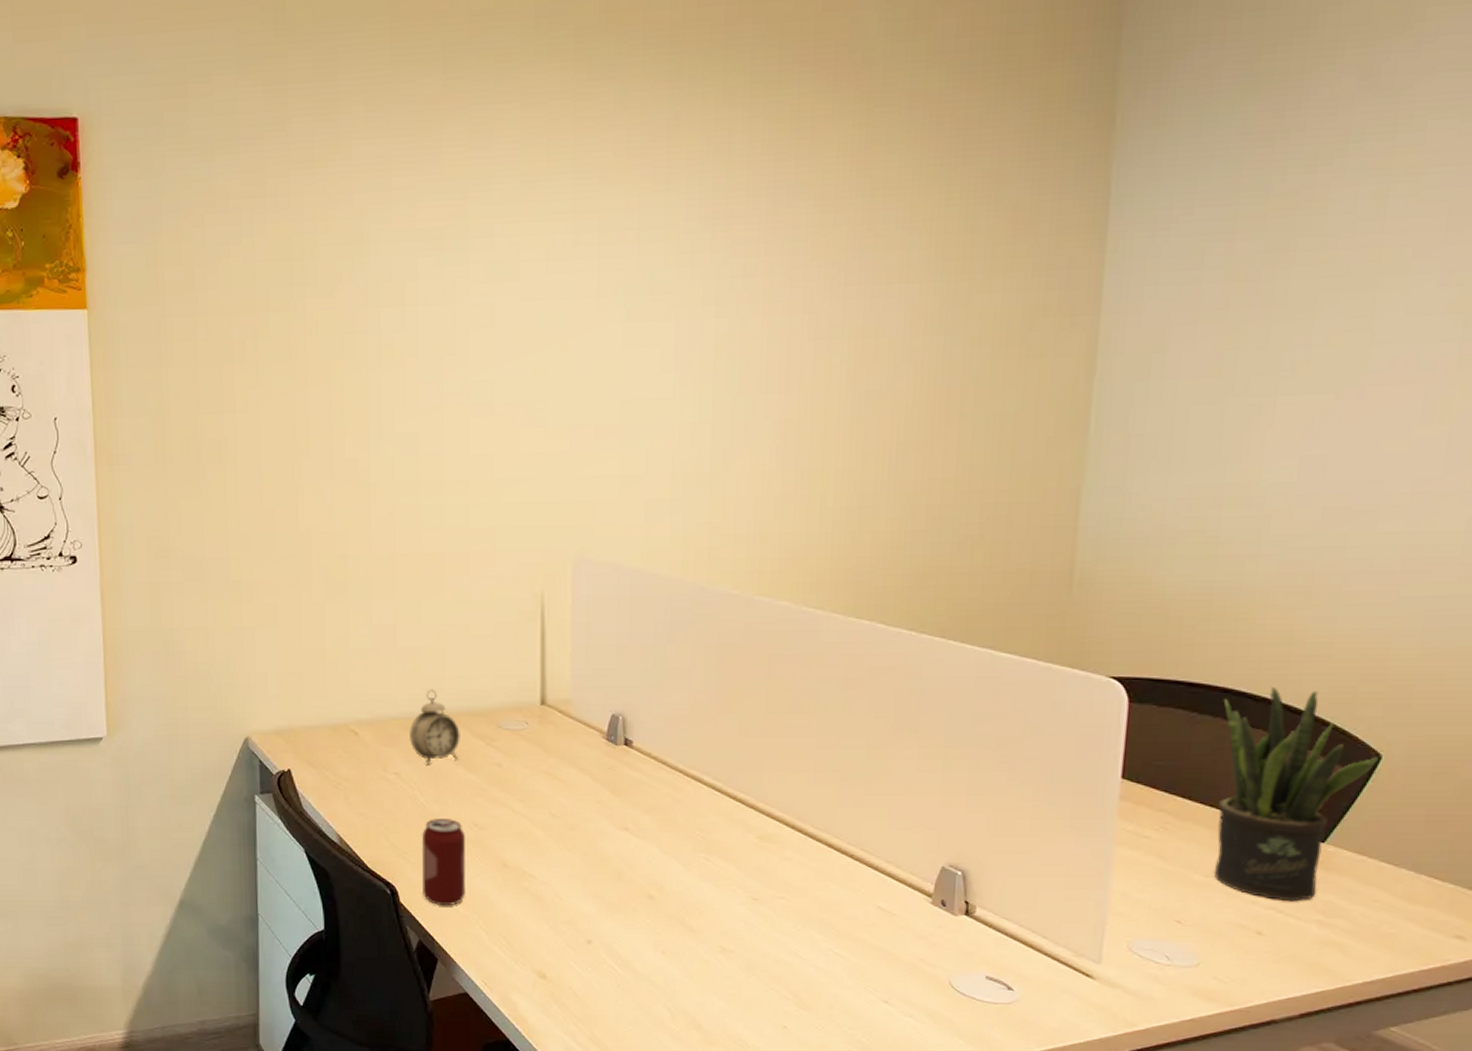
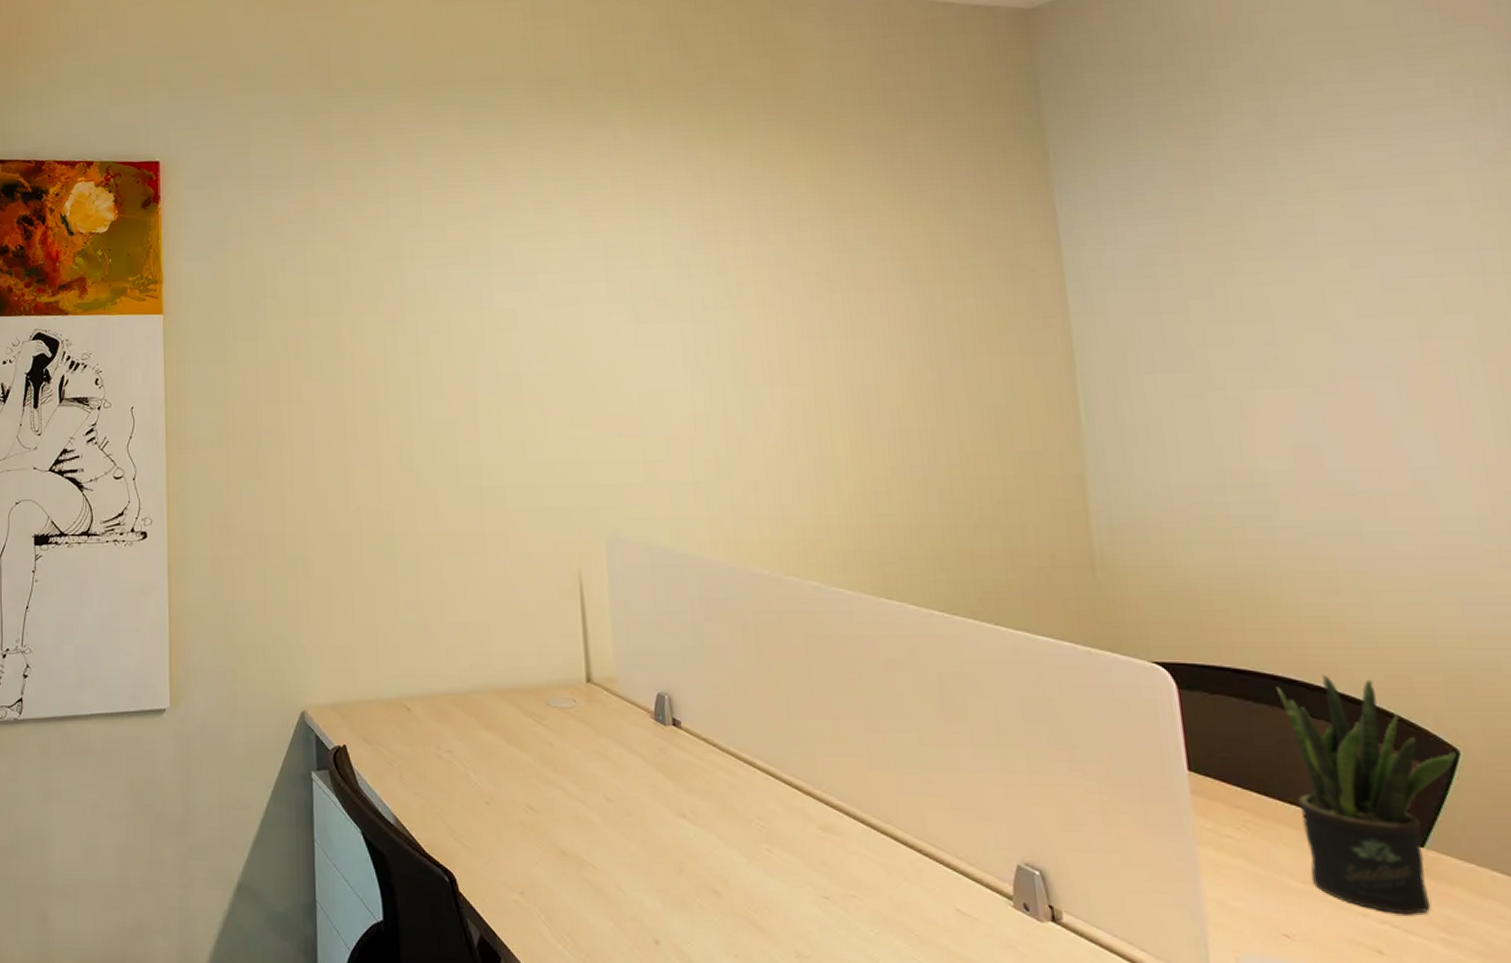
alarm clock: present [410,689,462,766] -> none [460,665,511,744]
beverage can: present [421,819,465,905] -> none [477,800,525,896]

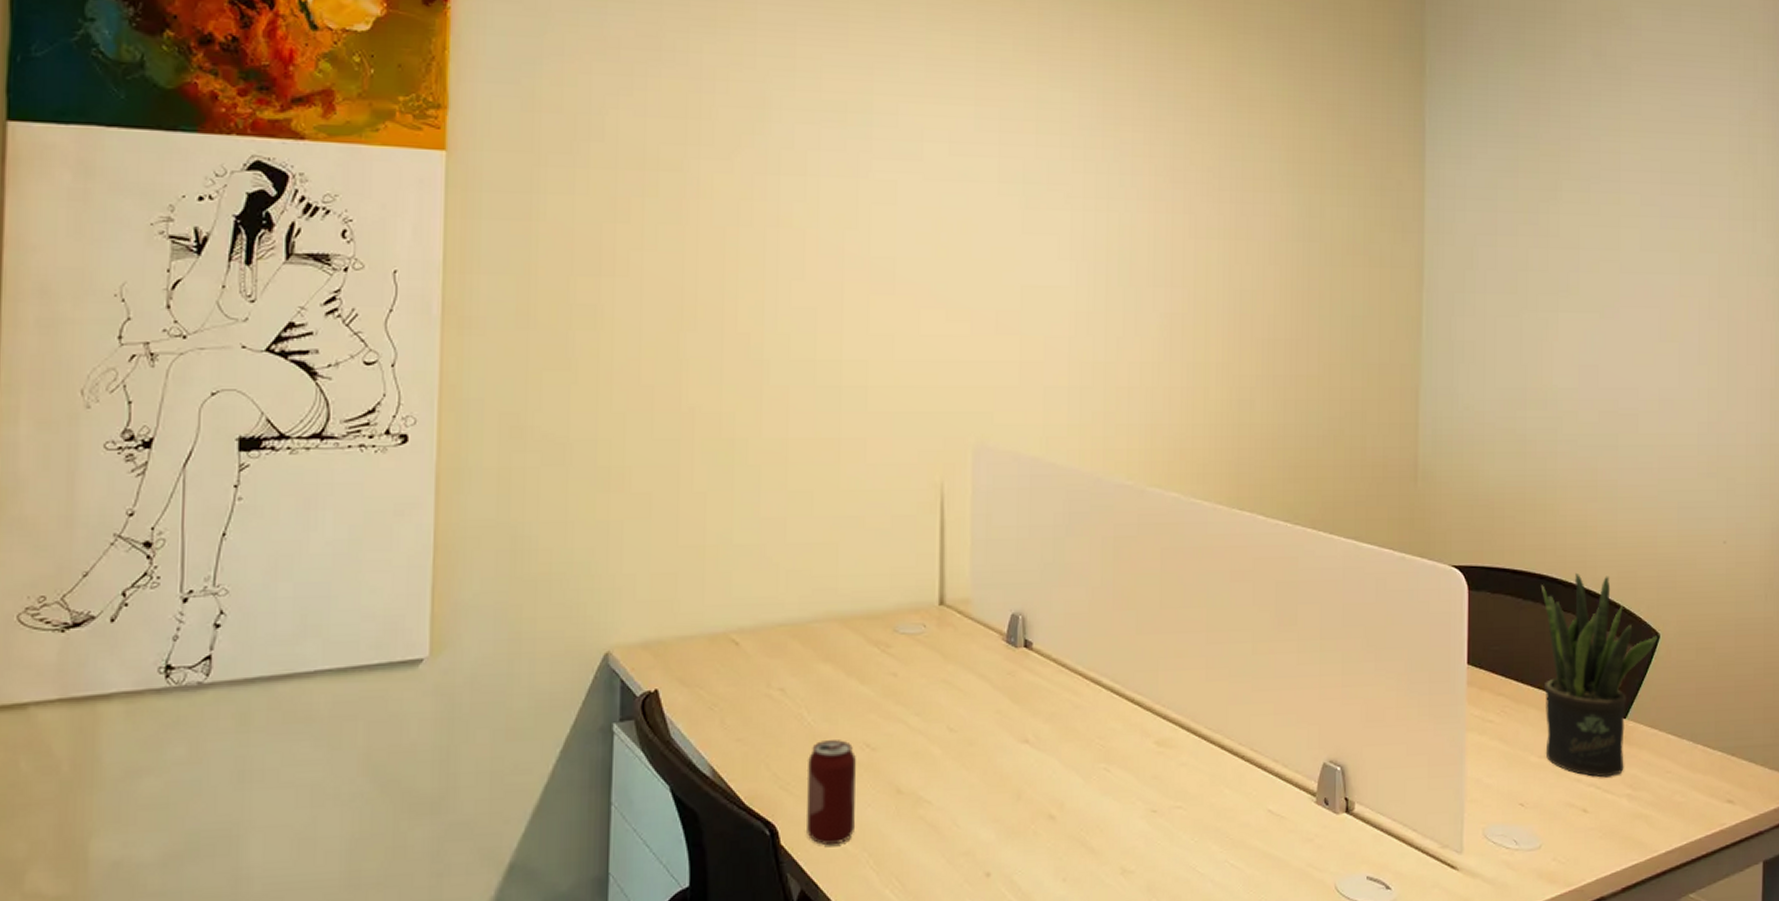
beverage can: none [477,800,525,896] -> present [806,740,856,845]

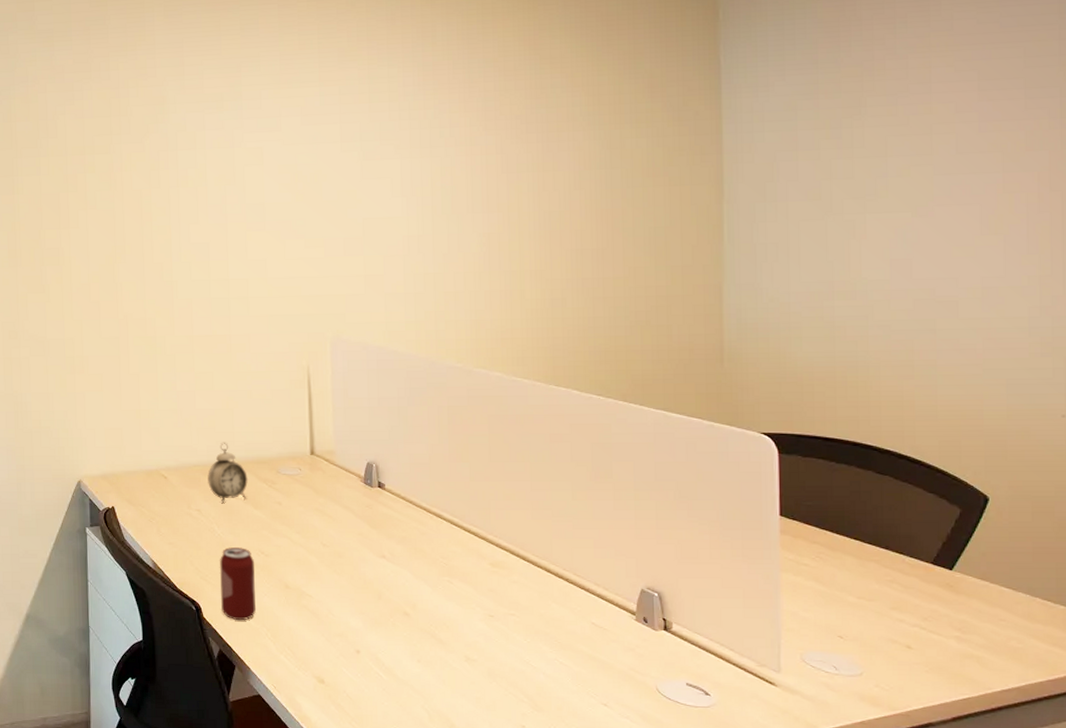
alarm clock: none [797,590,855,679] -> present [208,442,249,504]
potted plant: present [1540,572,1658,778] -> none [854,441,987,620]

